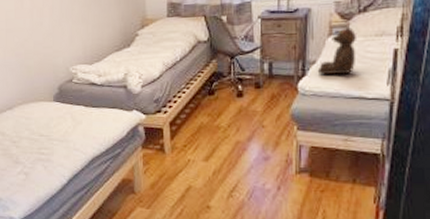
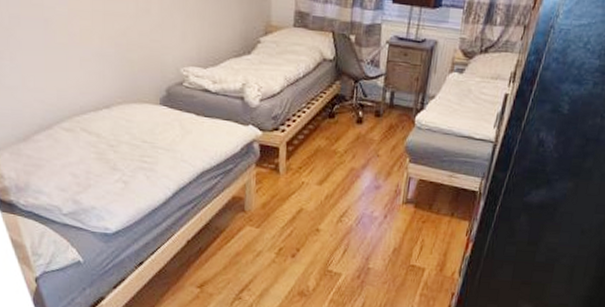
teddy bear: present [317,22,356,76] -> none [435,61,475,113]

